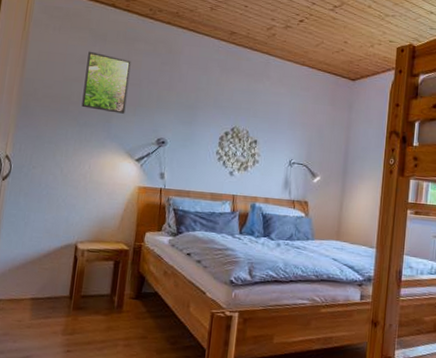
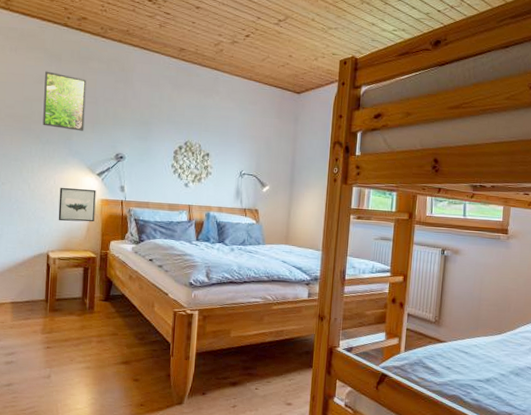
wall art: none [90,172,134,211] -> present [58,187,96,222]

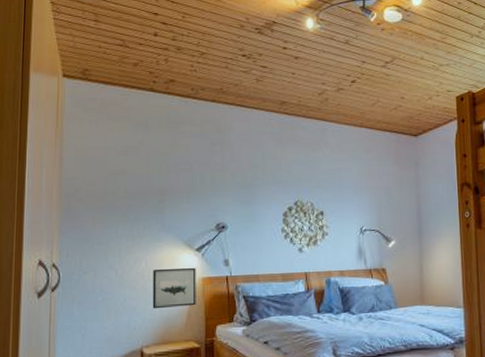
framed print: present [43,71,87,131] -> none [130,140,178,203]

